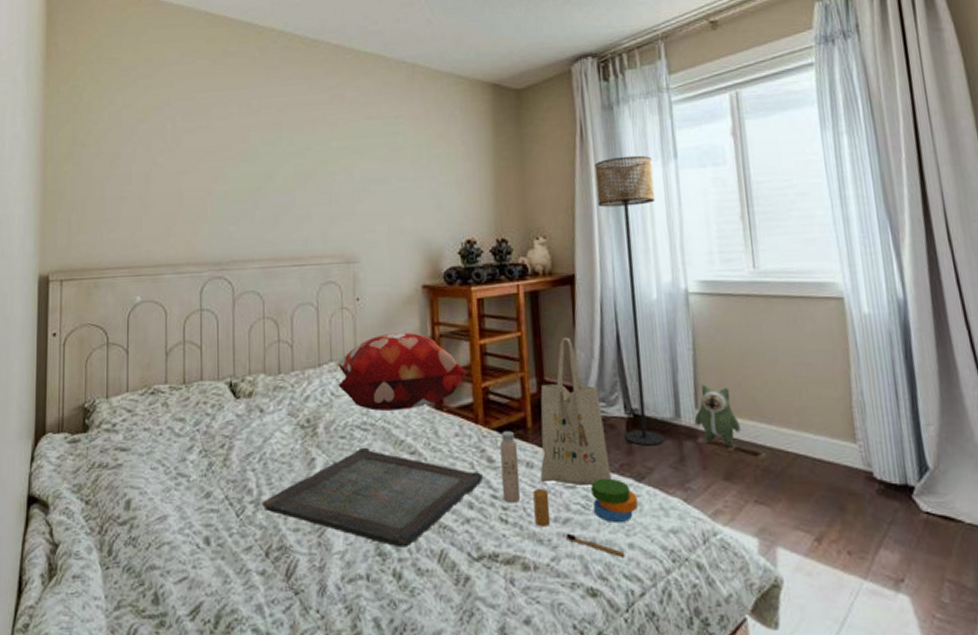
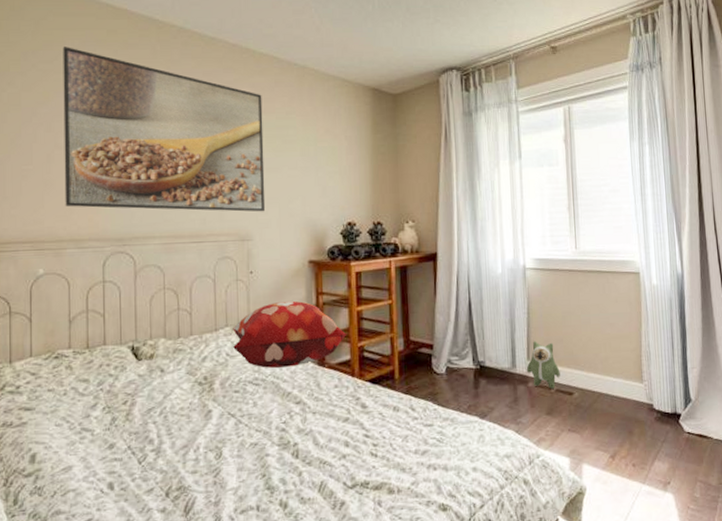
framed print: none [162,59,373,231] -> present [63,47,266,212]
serving tray: present [261,447,483,548] -> none [162,399,357,482]
tote bag: present [500,337,639,559] -> none [372,304,482,480]
floor lamp: present [594,155,665,446] -> none [456,155,504,391]

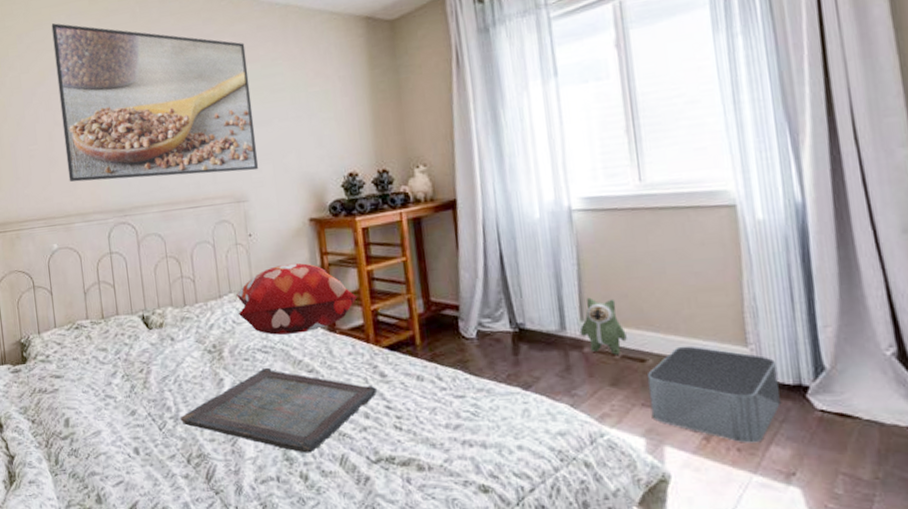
serving tray: none [162,399,357,482] -> present [180,367,377,453]
storage bin: none [573,382,662,460] -> present [646,345,781,443]

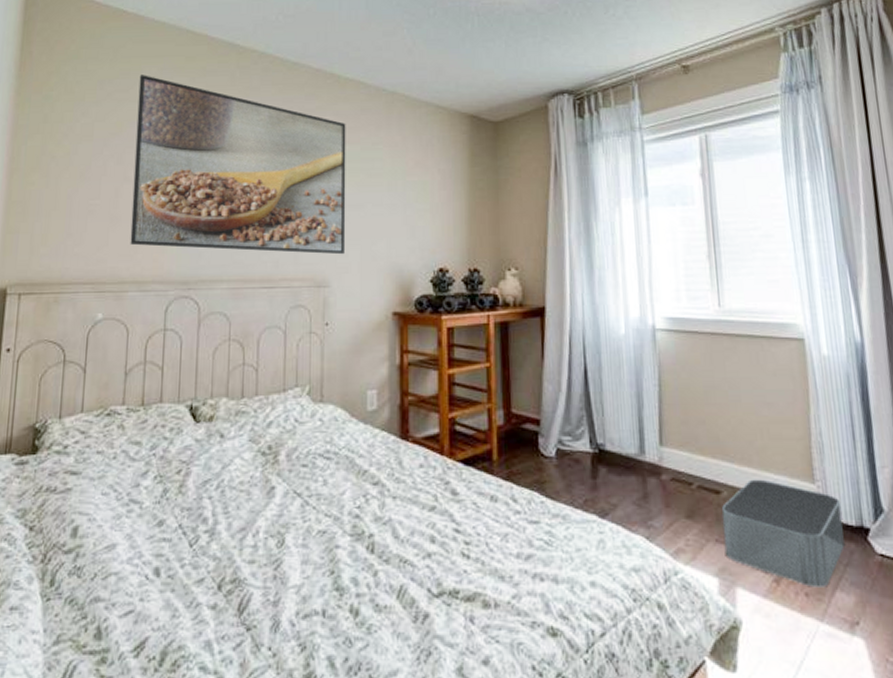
serving tray: present [180,367,377,453] -> none [216,476,446,582]
decorative pillow: present [236,263,358,335] -> none [303,359,436,439]
plush toy: present [579,297,627,355] -> none [658,421,703,484]

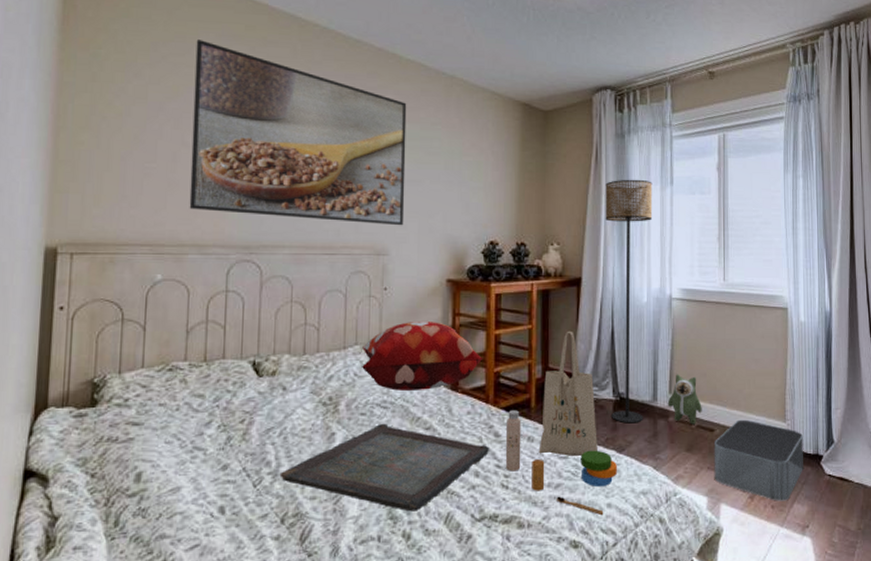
serving tray: none [216,476,446,582] -> present [279,423,489,512]
decorative pillow: none [303,359,436,439] -> present [362,320,483,391]
tote bag: none [464,369,602,597] -> present [505,330,618,516]
floor lamp: none [567,191,630,482] -> present [605,179,653,424]
plush toy: none [658,421,703,484] -> present [667,374,702,425]

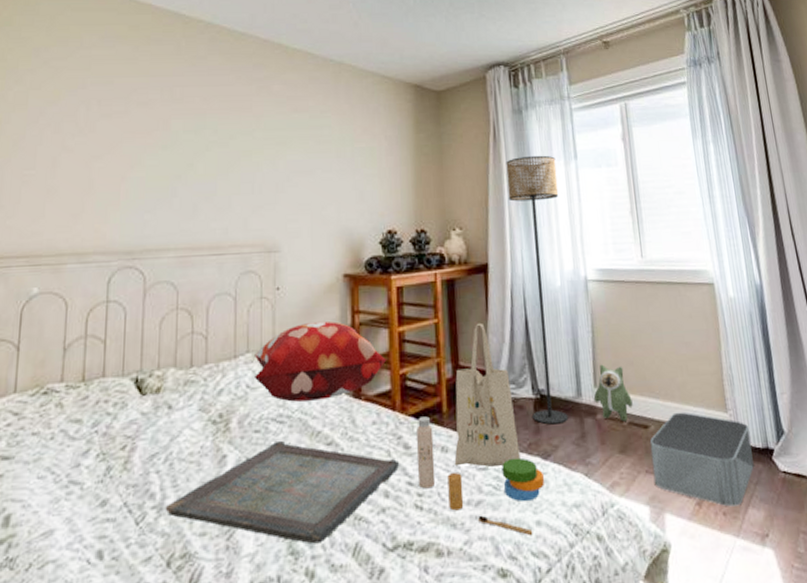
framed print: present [189,40,407,226] -> none [68,43,296,220]

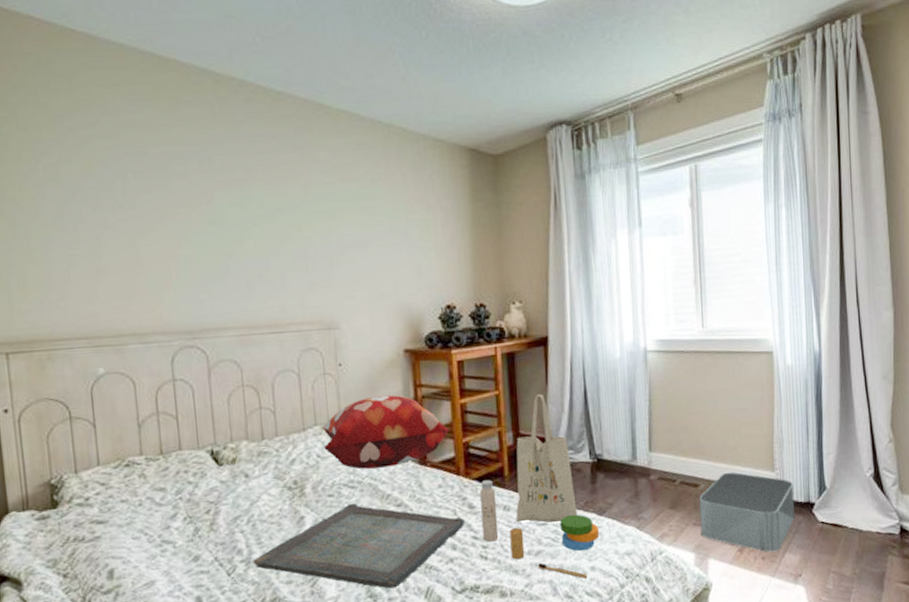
floor lamp: present [506,155,569,425] -> none [567,223,623,485]
plush toy: present [593,364,633,422] -> none [648,430,685,481]

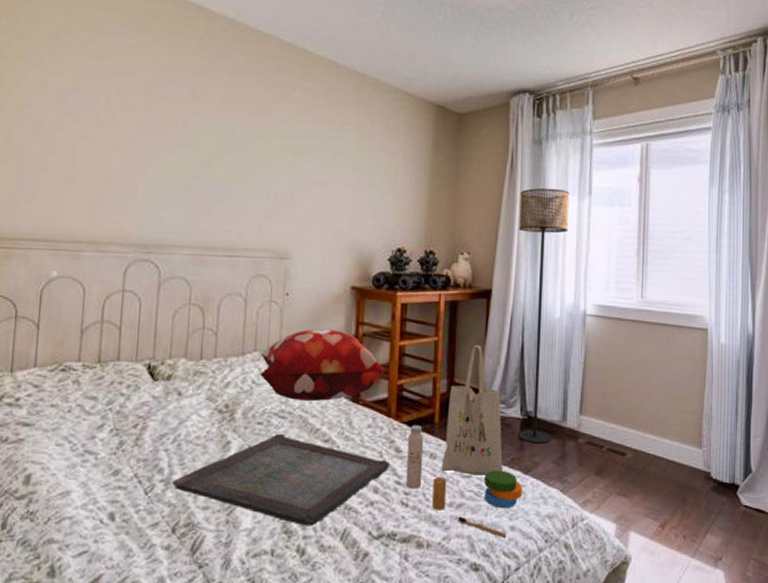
floor lamp: none [567,223,623,485] -> present [518,188,570,444]
storage bin: present [698,472,795,553] -> none [623,444,719,531]

